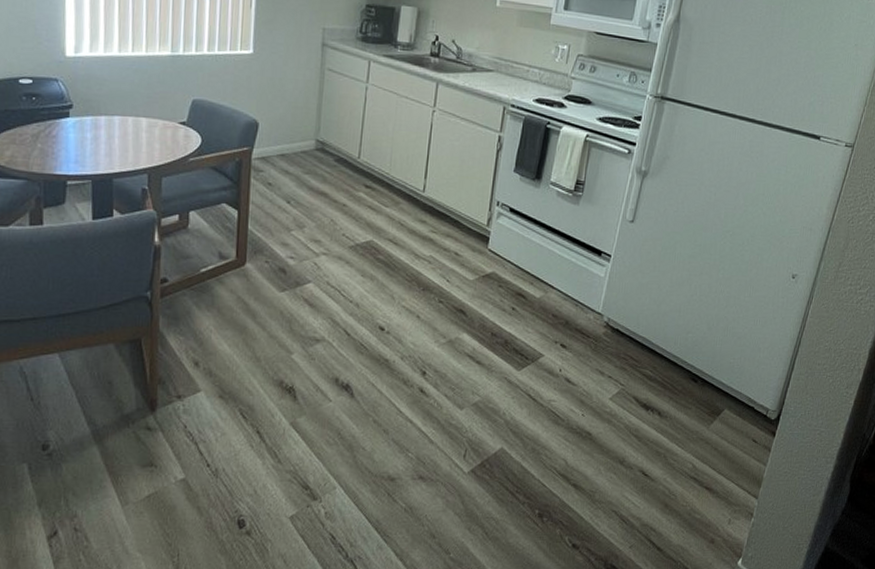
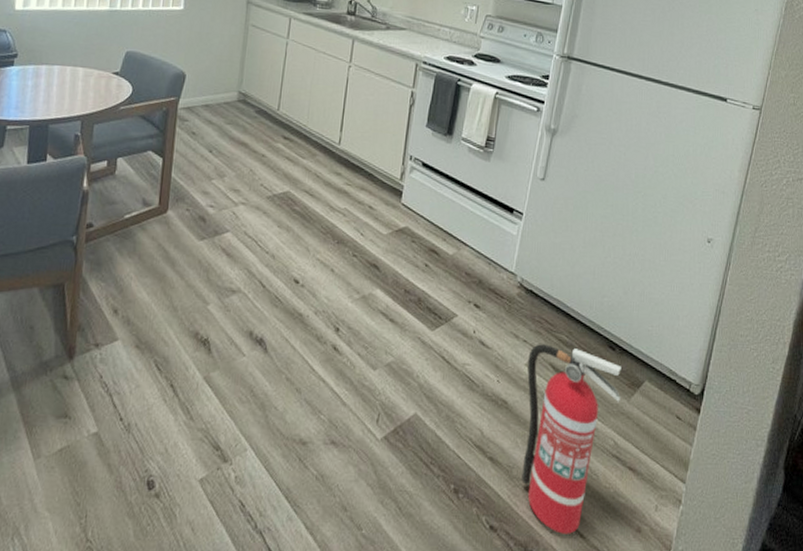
fire extinguisher: none [603,379,703,548] -> present [522,344,622,534]

